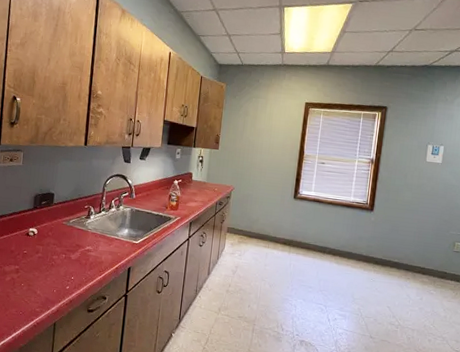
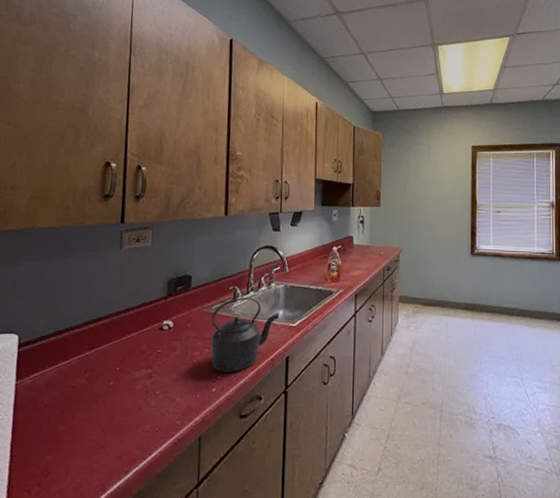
kettle: none [67,215,126,275] -> present [210,297,280,372]

